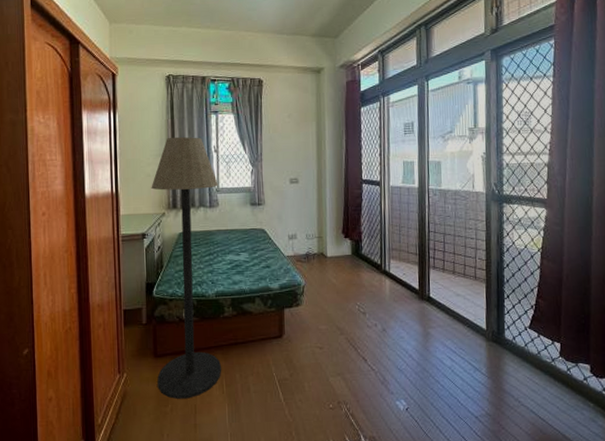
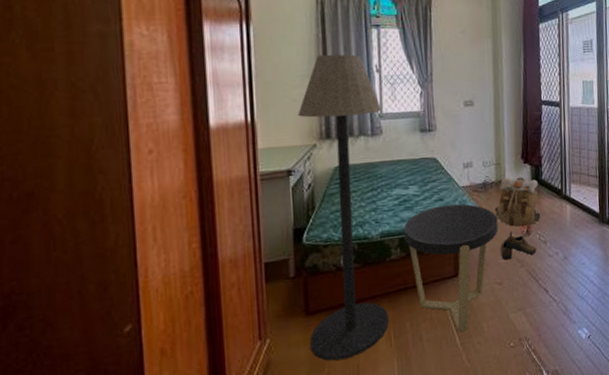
side table: none [235,271,320,389] -> present [404,203,498,333]
backpack: none [316,249,362,307] -> present [495,177,542,237]
shoe: none [322,300,356,327] -> present [501,231,537,260]

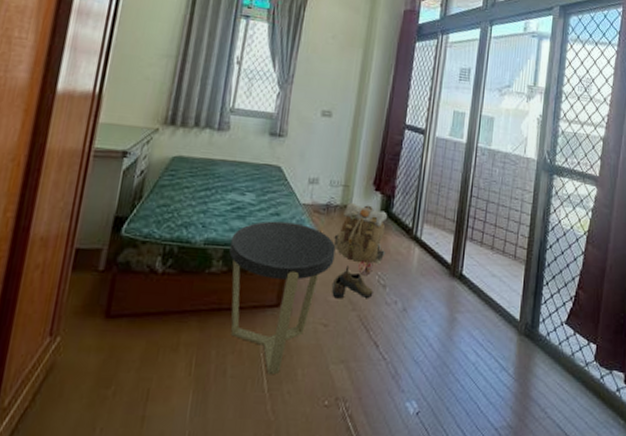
floor lamp: present [298,54,390,361] -> none [101,36,234,379]

